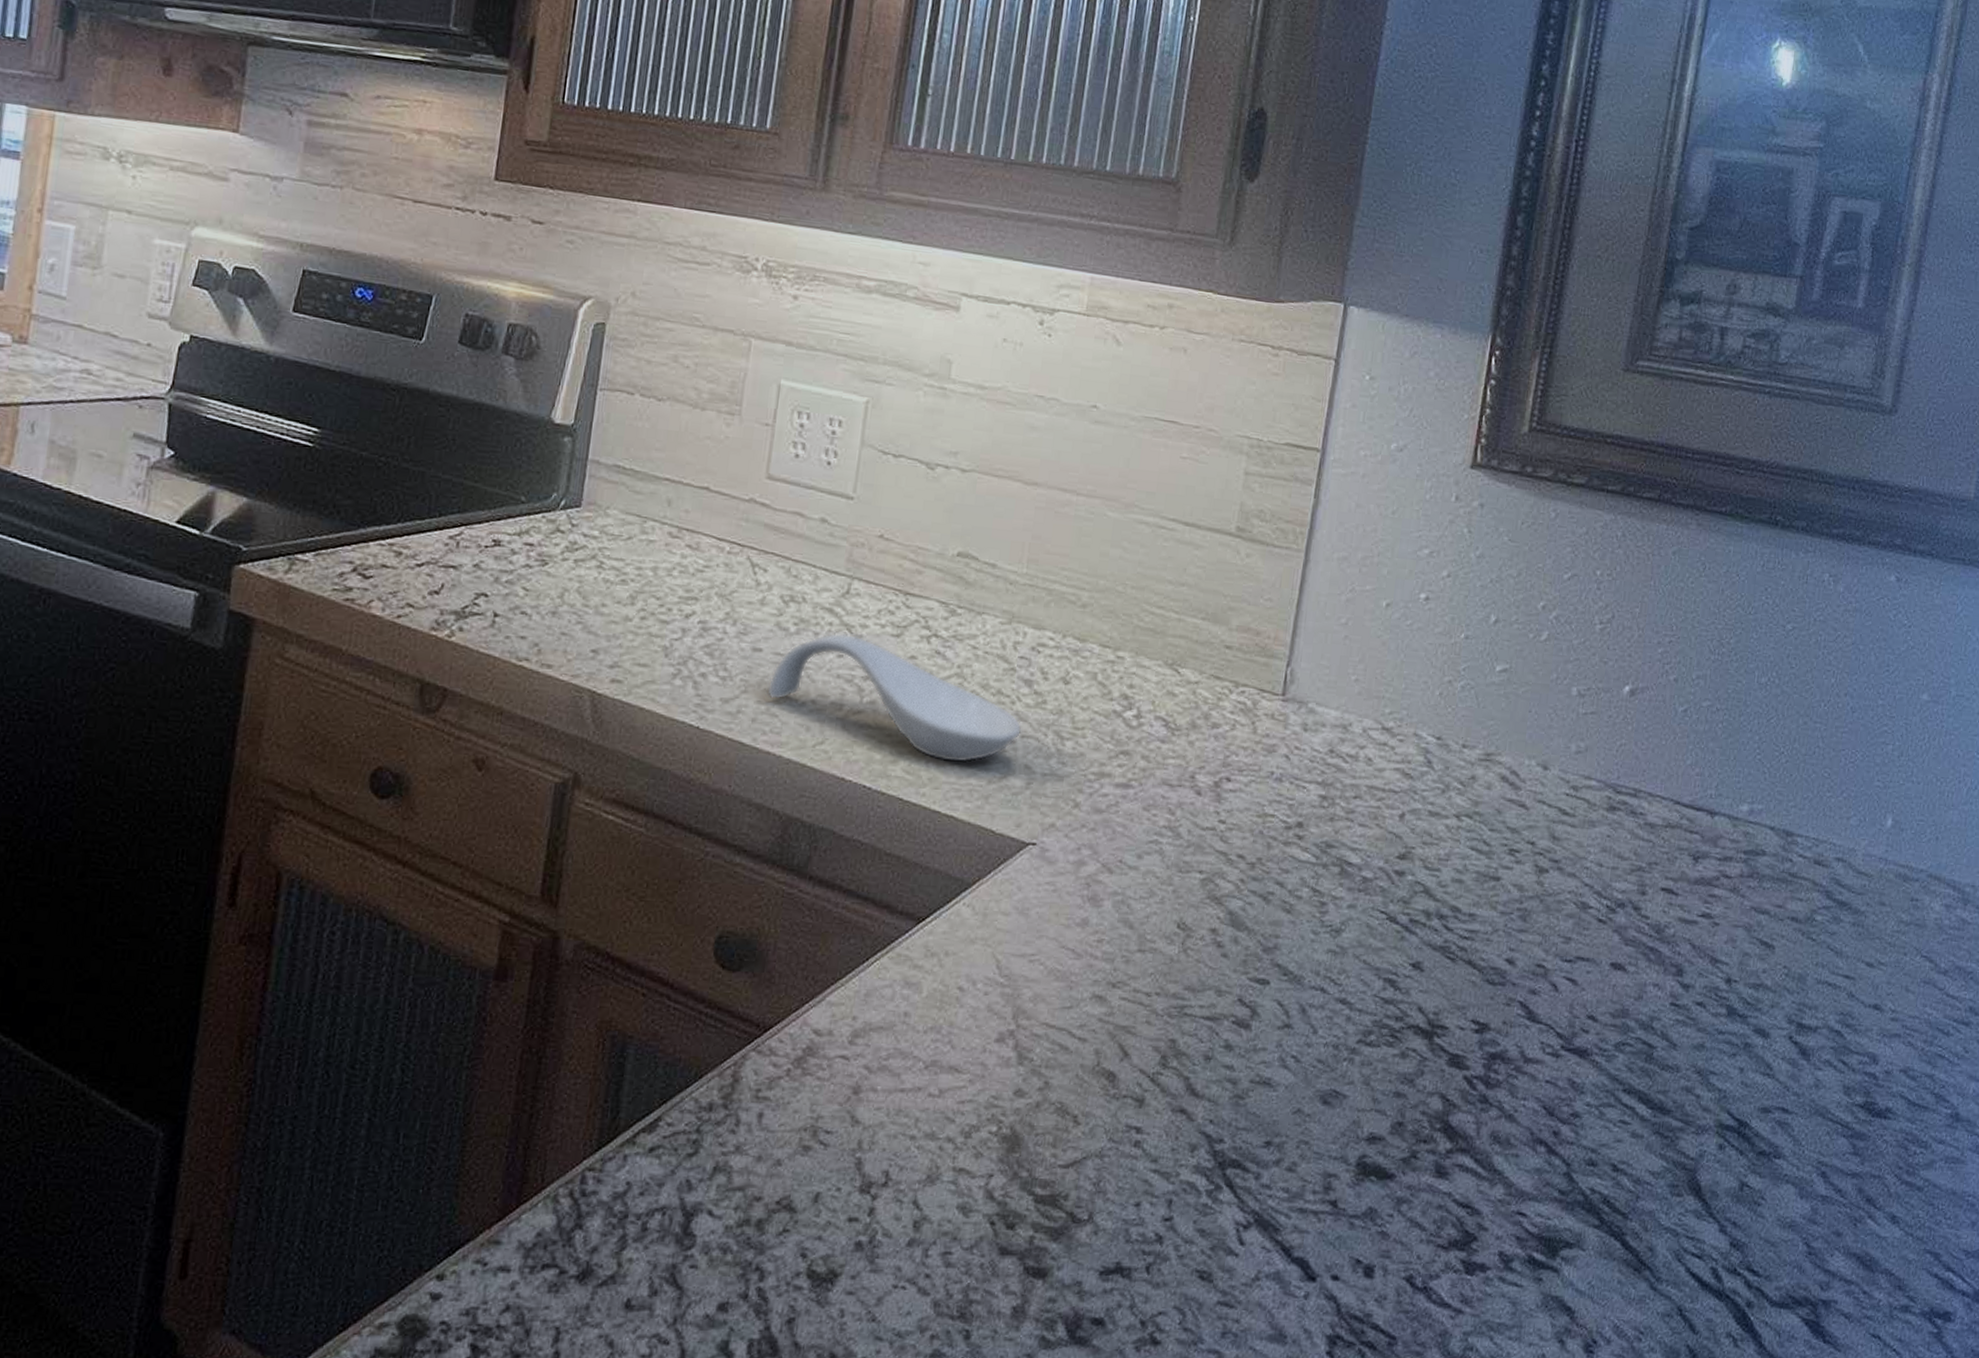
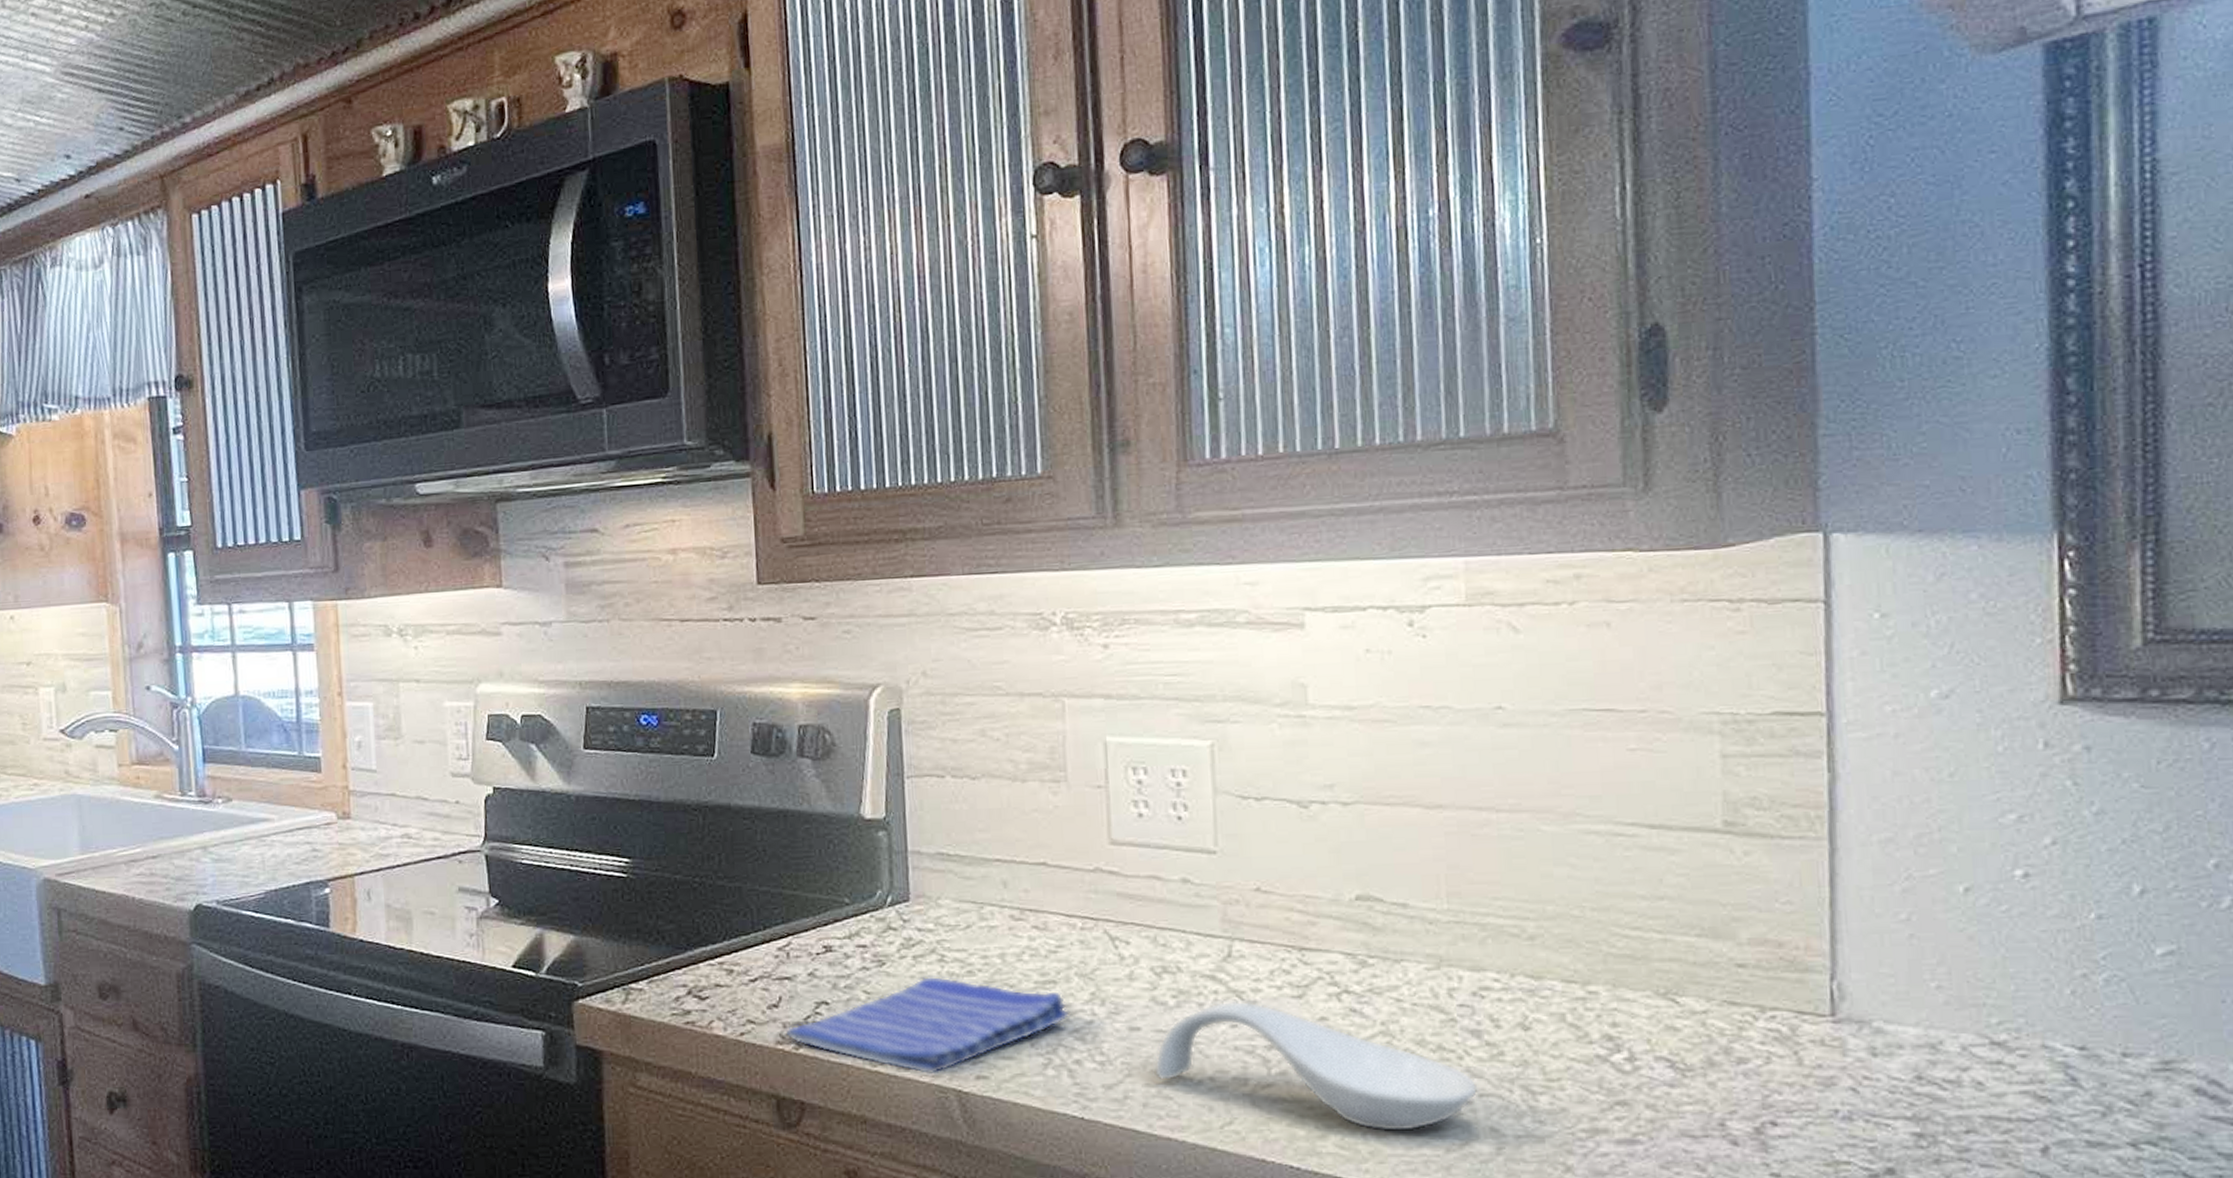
dish towel: none [441,580,704,674] -> present [785,976,1069,1075]

